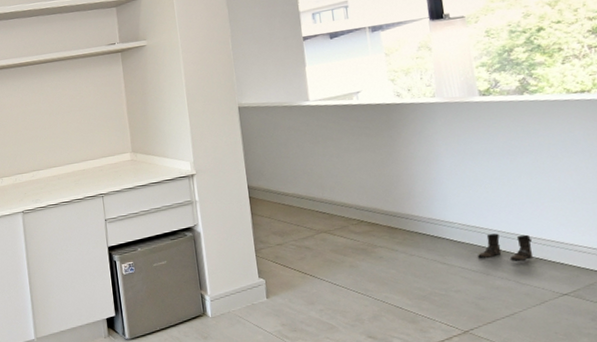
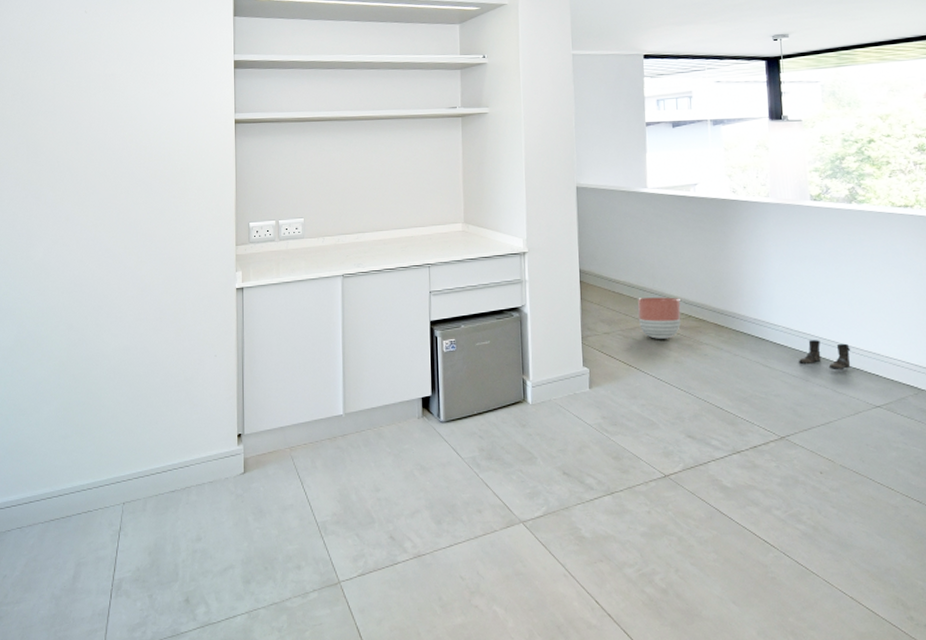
planter: none [308,204,353,246] -> present [638,297,681,339]

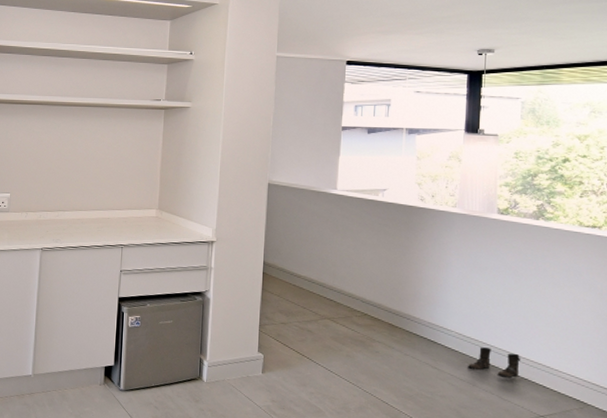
planter: present [638,297,681,339] -> none [316,293,358,334]

